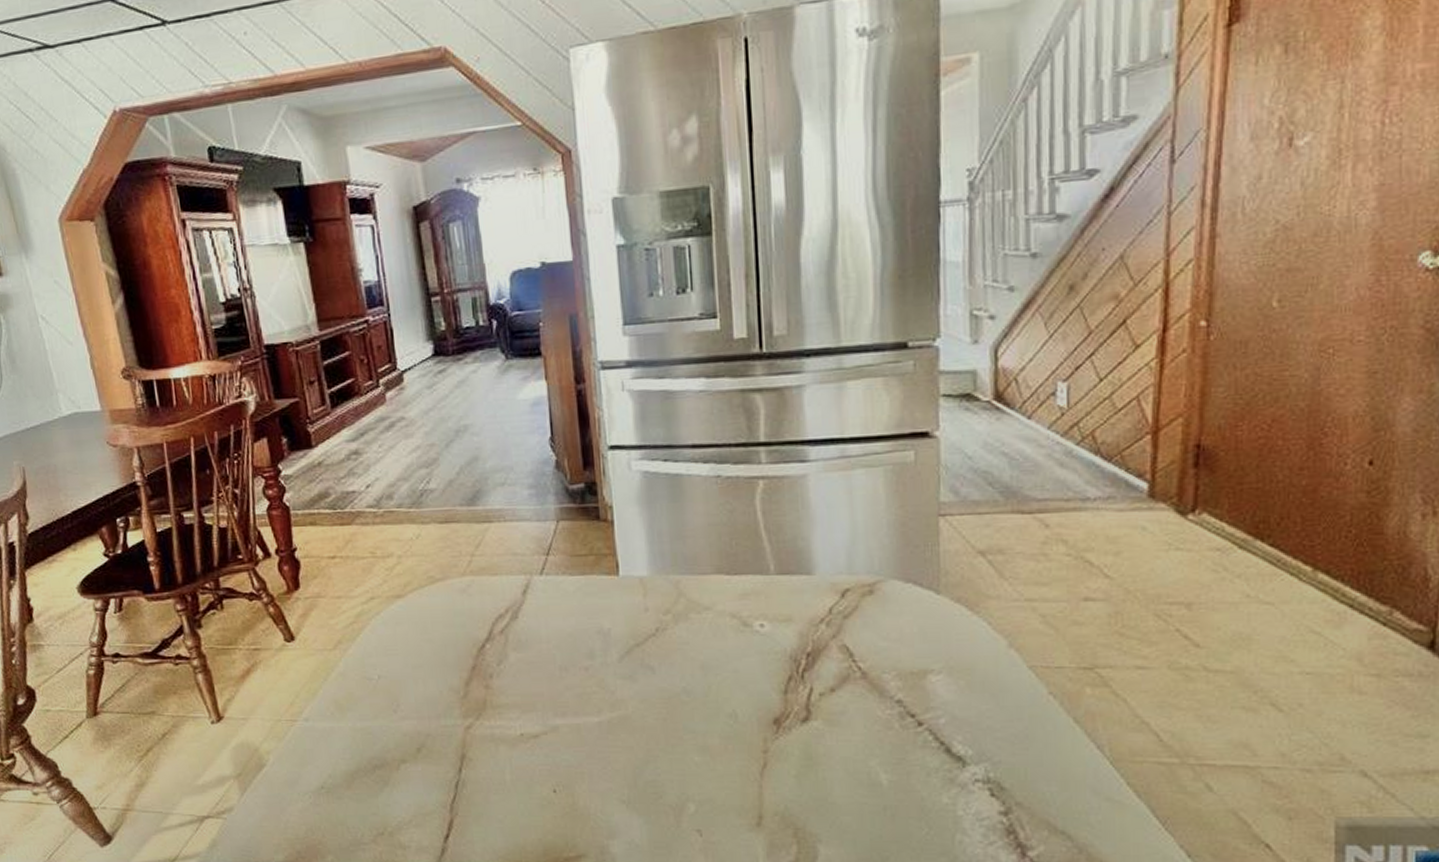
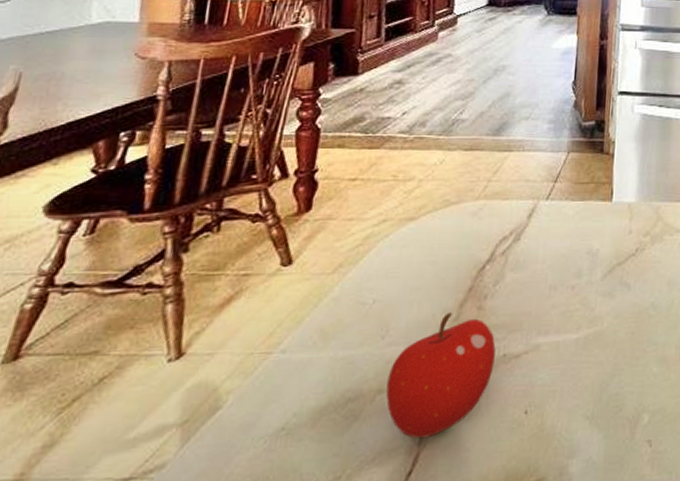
fruit: none [407,690,513,807] -> present [385,312,496,439]

